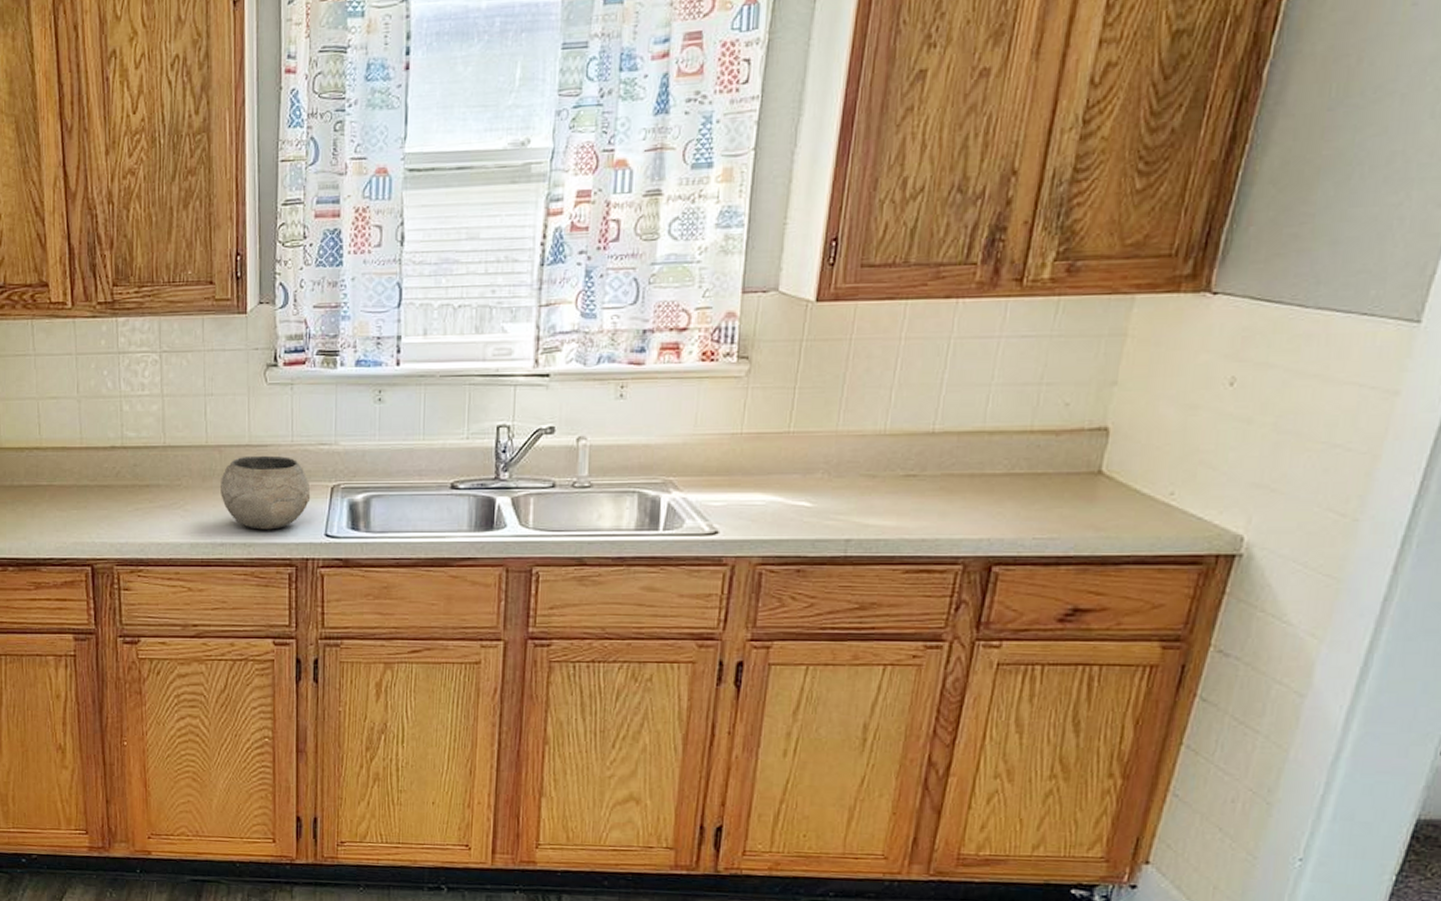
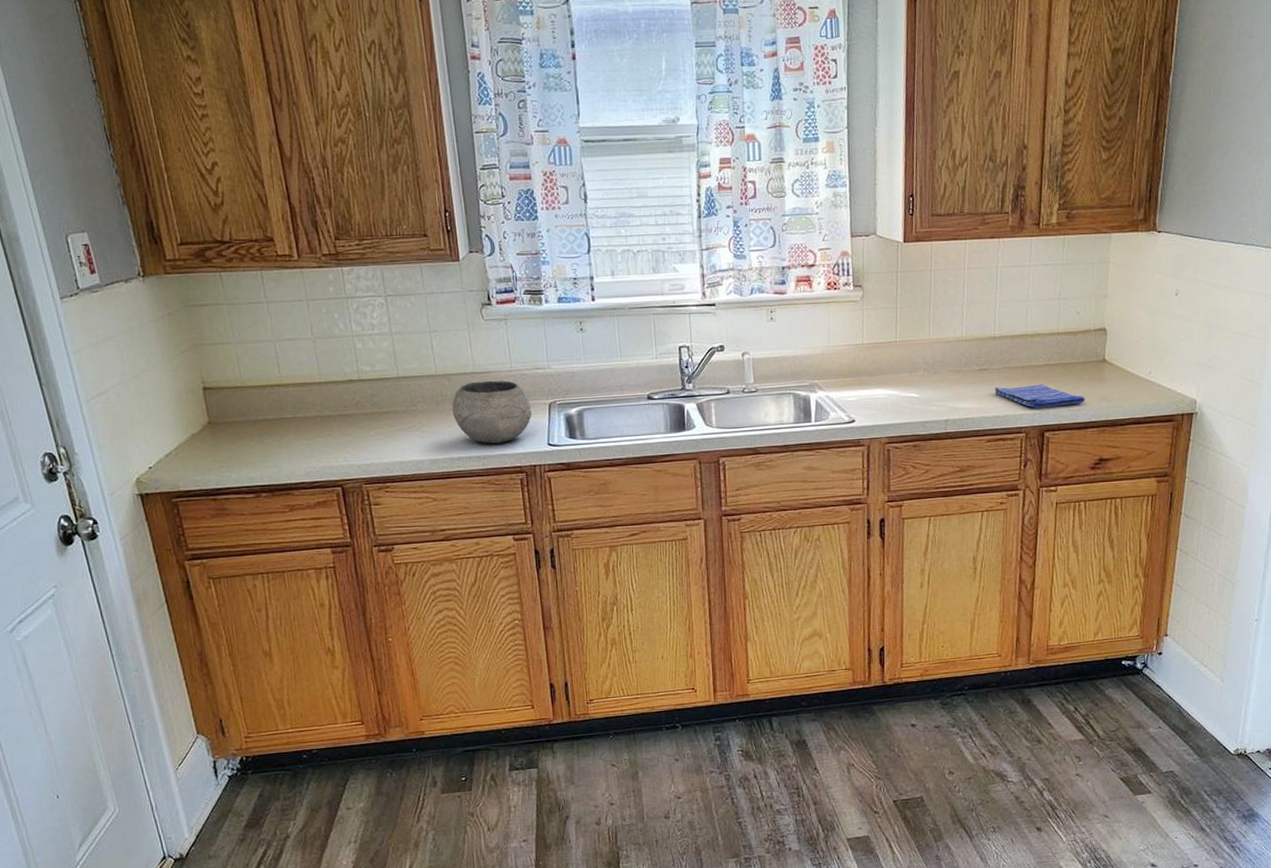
dish towel: none [924,499,1062,534] -> present [995,383,1085,409]

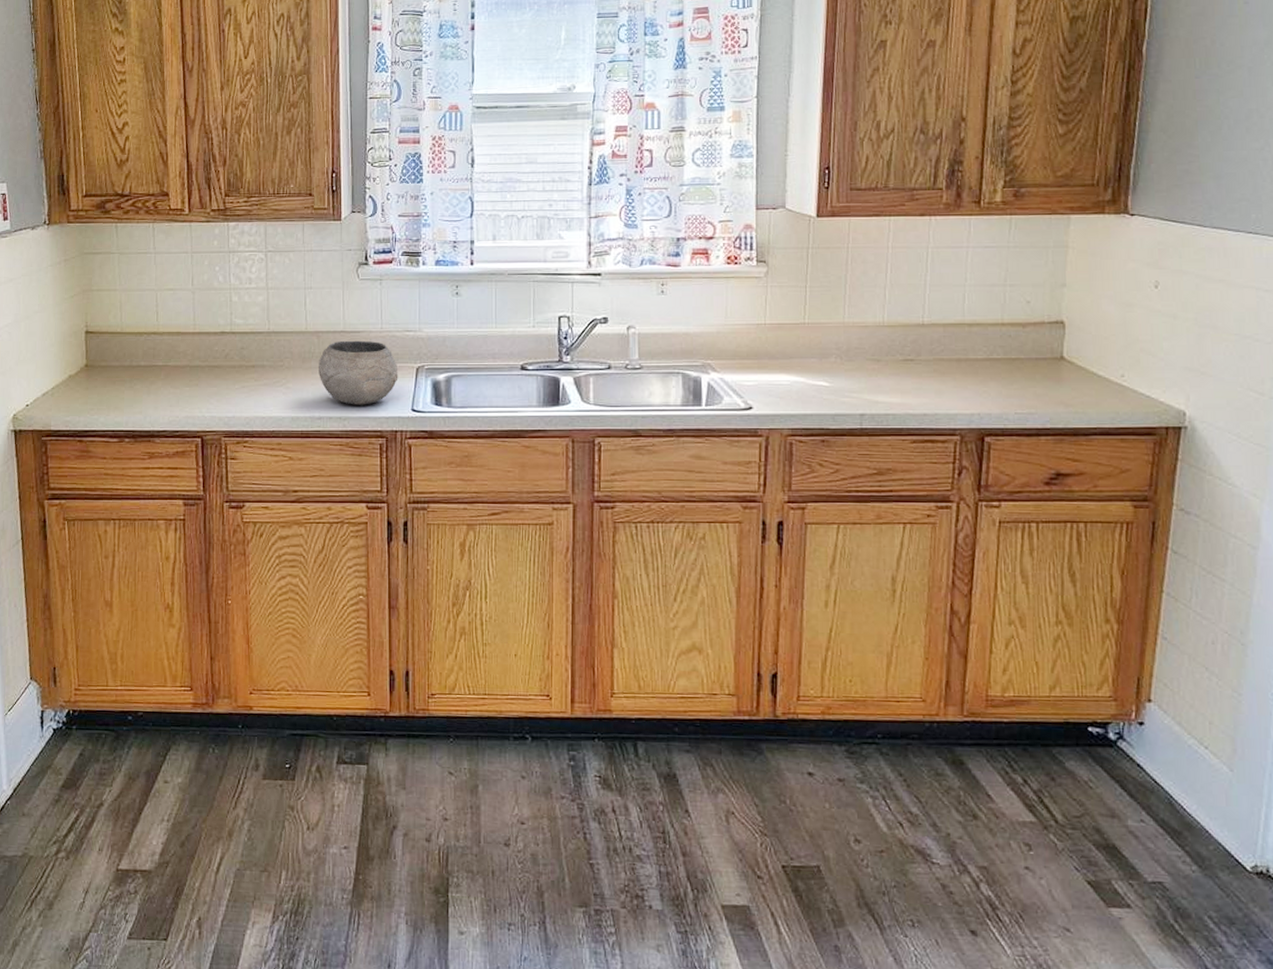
dish towel: present [995,383,1085,409] -> none [922,380,1037,409]

